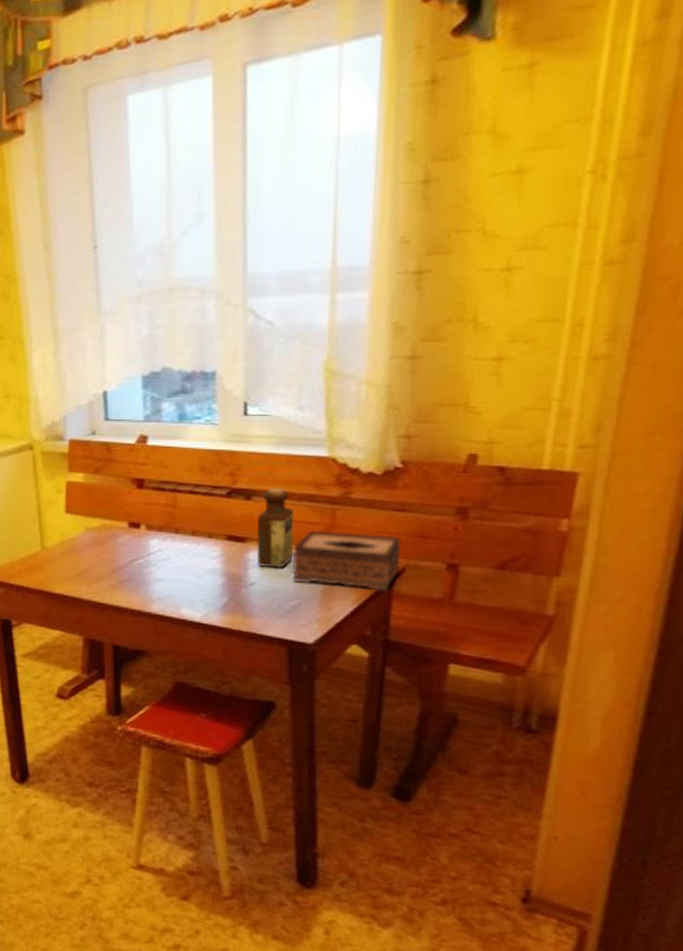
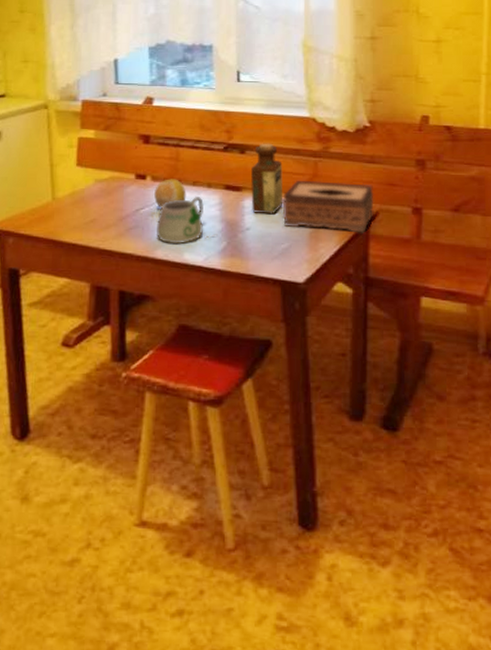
fruit: none [149,527,185,559] -> present [154,179,187,207]
mug: none [152,548,218,598] -> present [157,197,218,243]

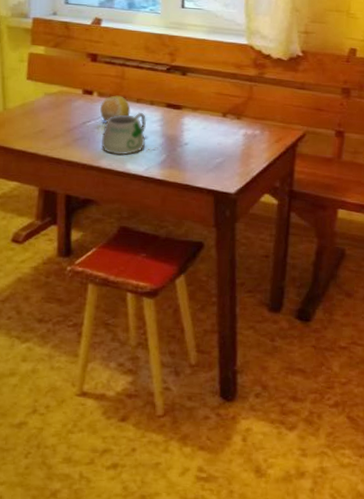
bottle: present [250,143,283,215] -> none [190,66,221,132]
tissue box: present [282,180,374,233] -> none [218,101,302,152]

